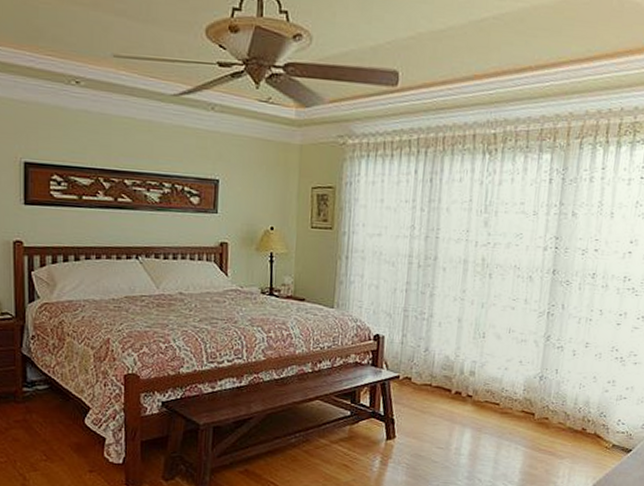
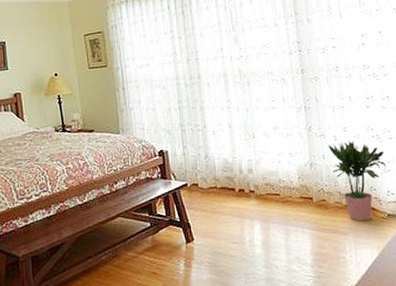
potted plant: none [563,357,625,447] -> present [327,140,387,221]

